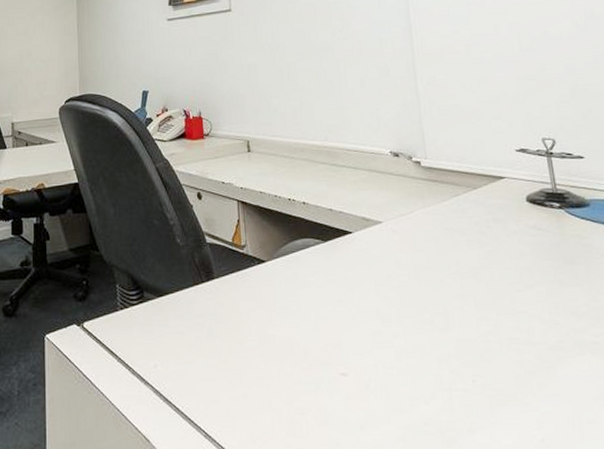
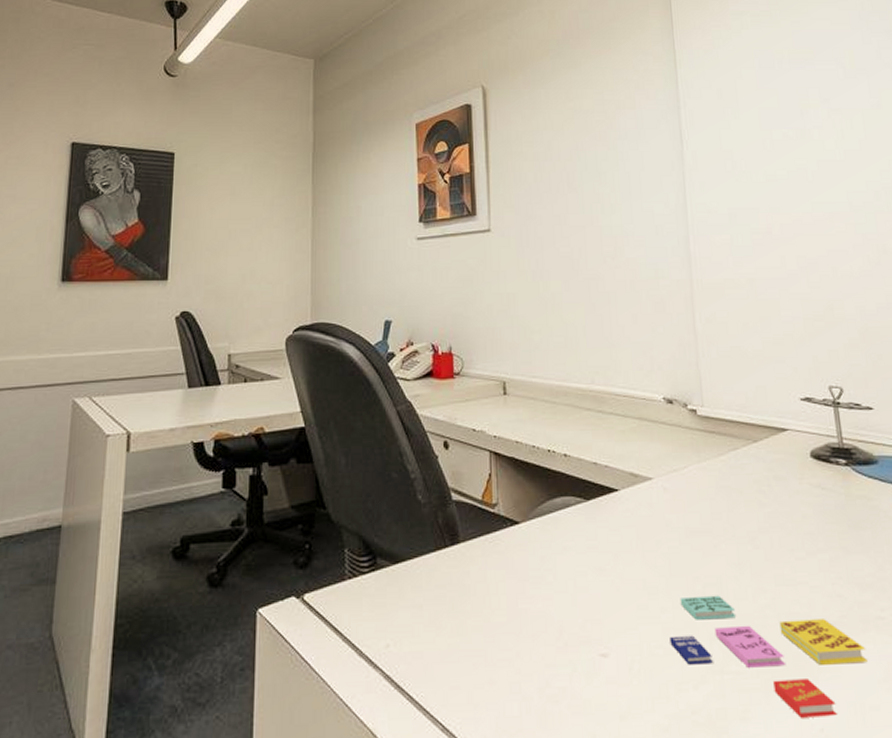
books: none [402,323,584,430] -> present [670,595,868,718]

